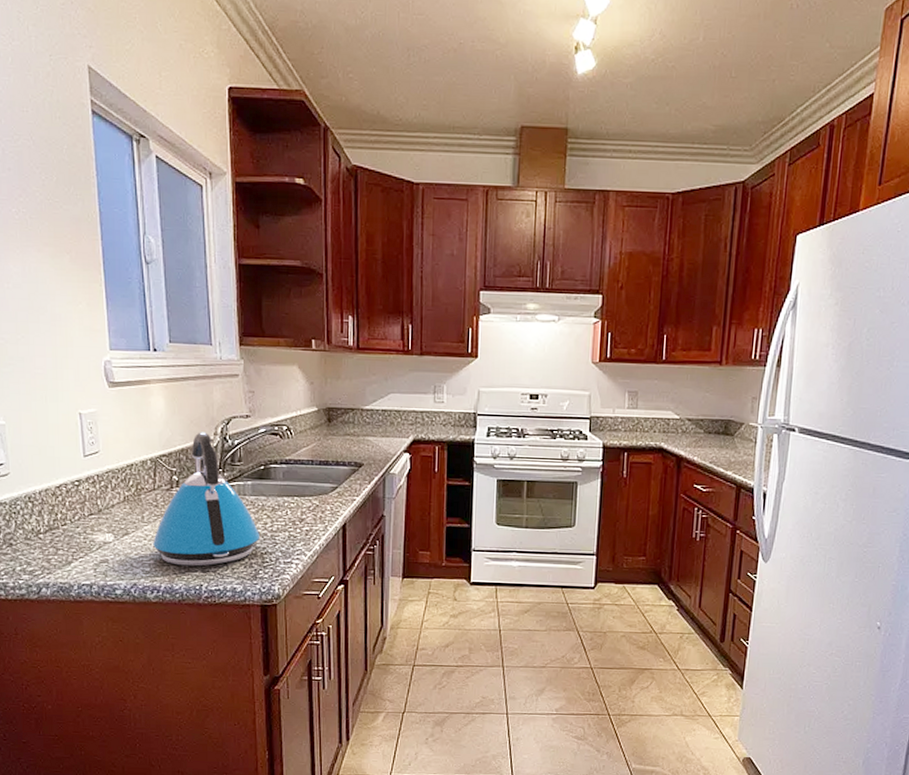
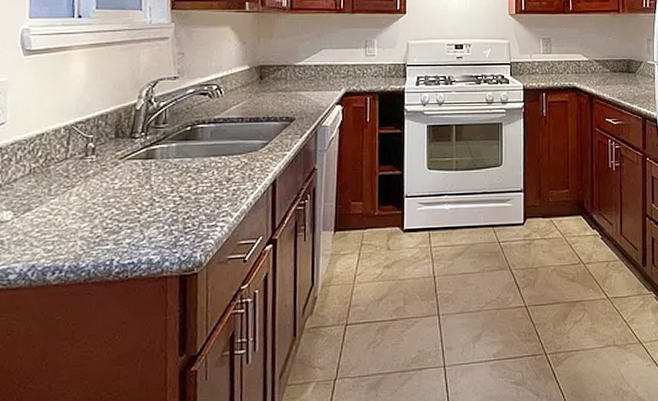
kettle: present [153,432,261,567] -> none [59,96,184,240]

